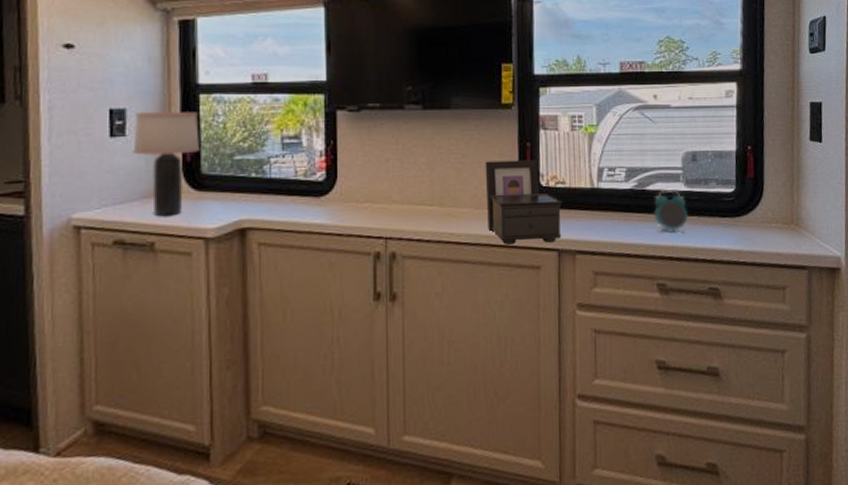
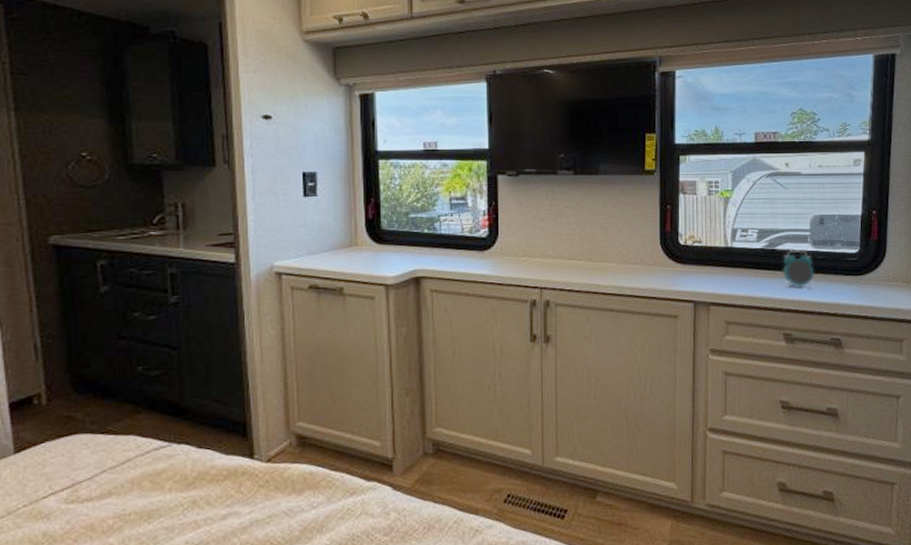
table lamp: present [133,110,201,217] -> none [323,174,381,266]
picture frame: present [485,160,540,231] -> none [629,221,678,283]
jewelry box: present [490,193,563,246] -> none [633,251,700,297]

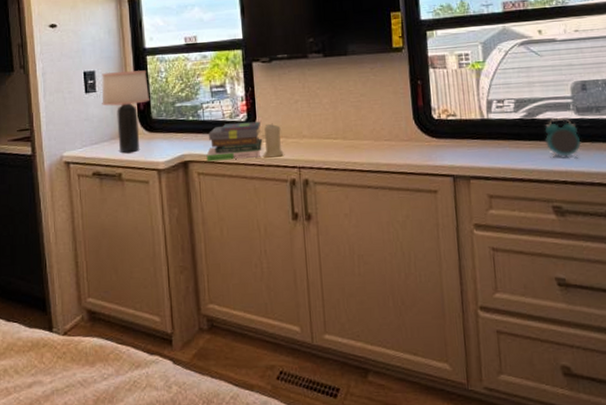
table lamp: none [323,174,381,266] -> present [102,70,150,154]
books: none [441,238,504,278] -> present [206,121,263,162]
candle: none [503,241,526,278] -> present [263,123,284,159]

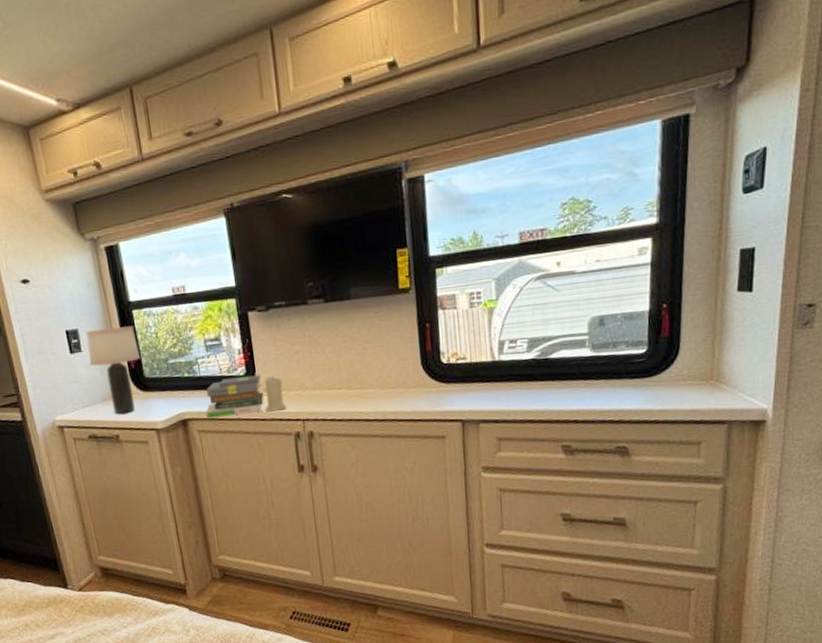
alarm clock: present [544,118,581,159] -> none [557,356,594,399]

